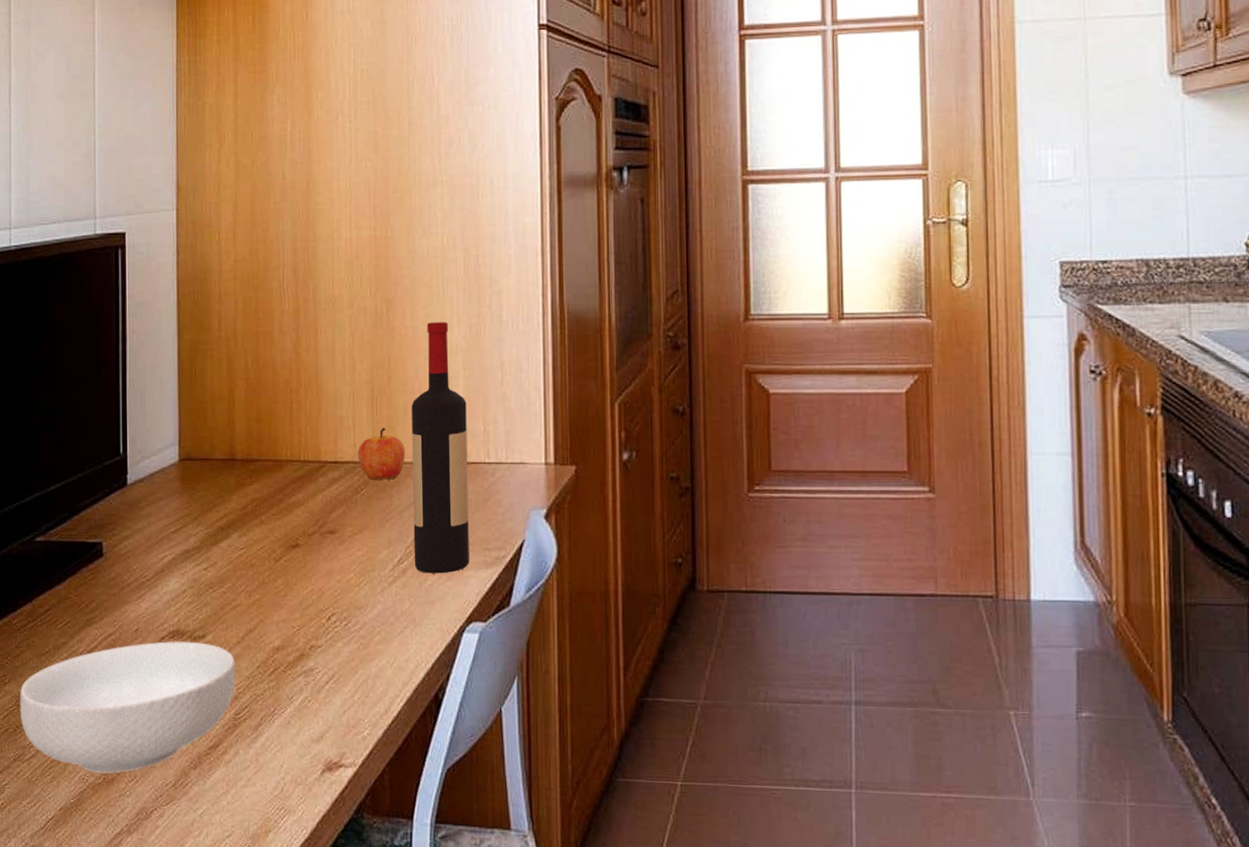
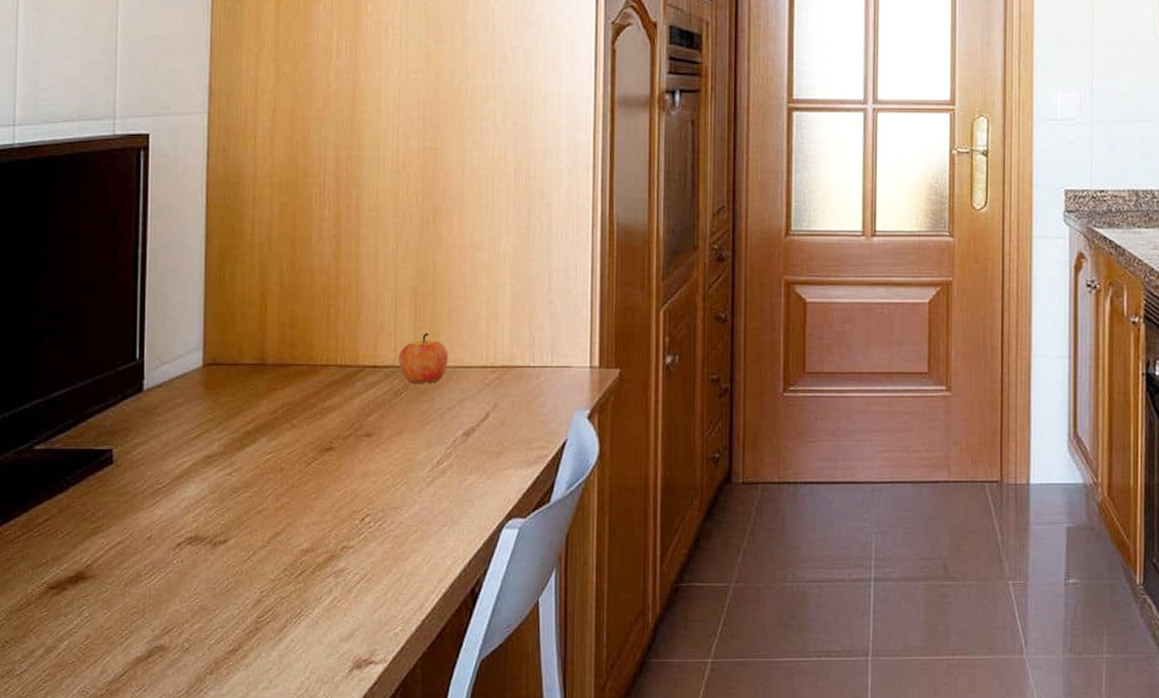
cereal bowl: present [19,640,236,774] -> none [10,546,260,685]
wine bottle: present [411,322,469,574] -> none [454,232,513,473]

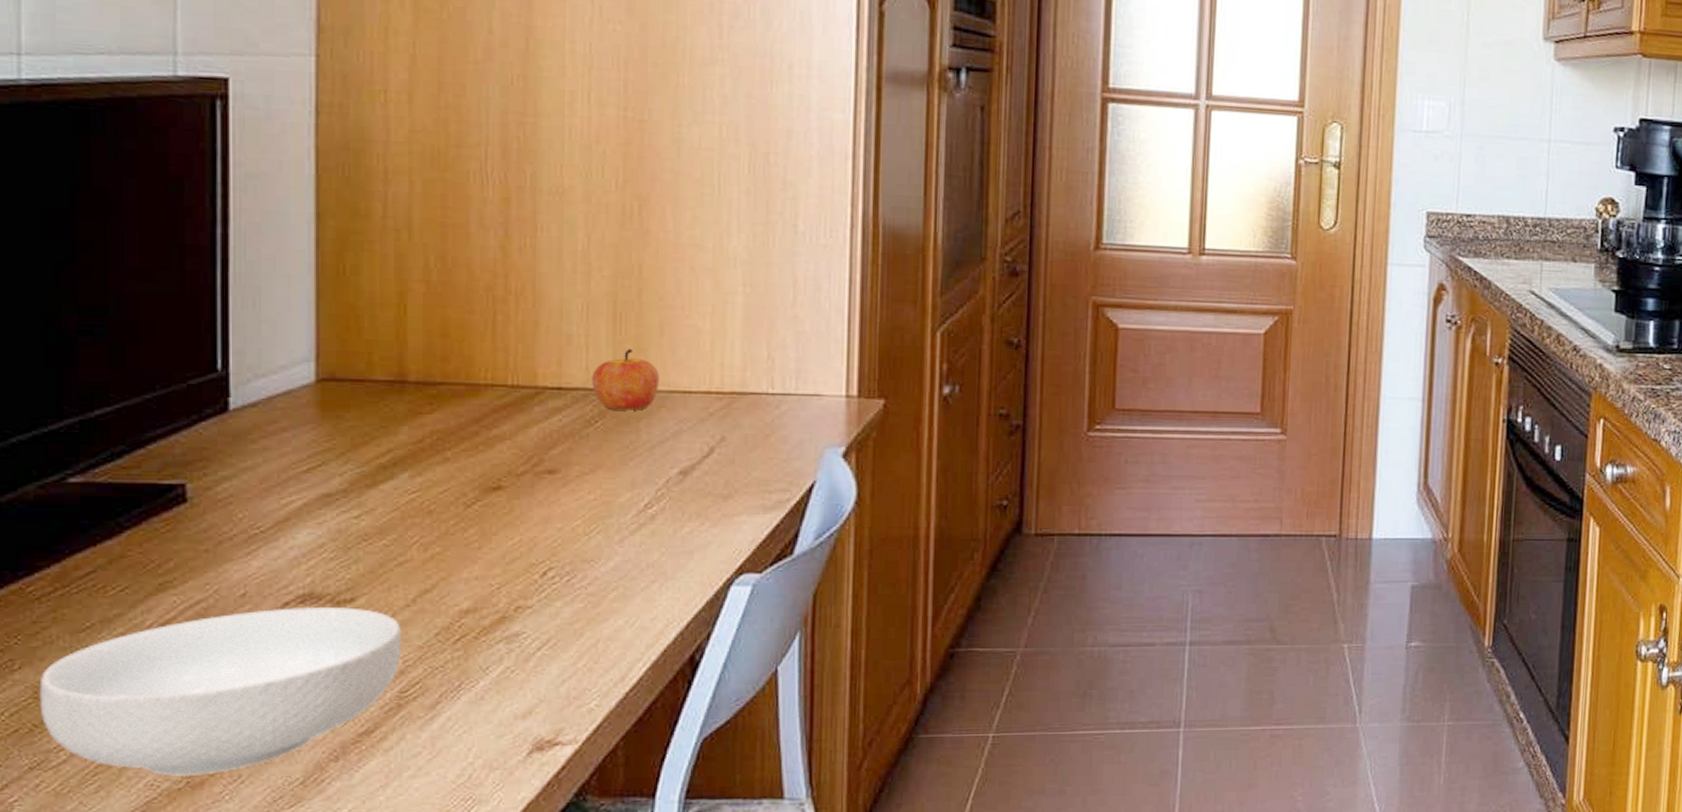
cereal bowl: none [10,546,260,685] -> present [39,606,402,777]

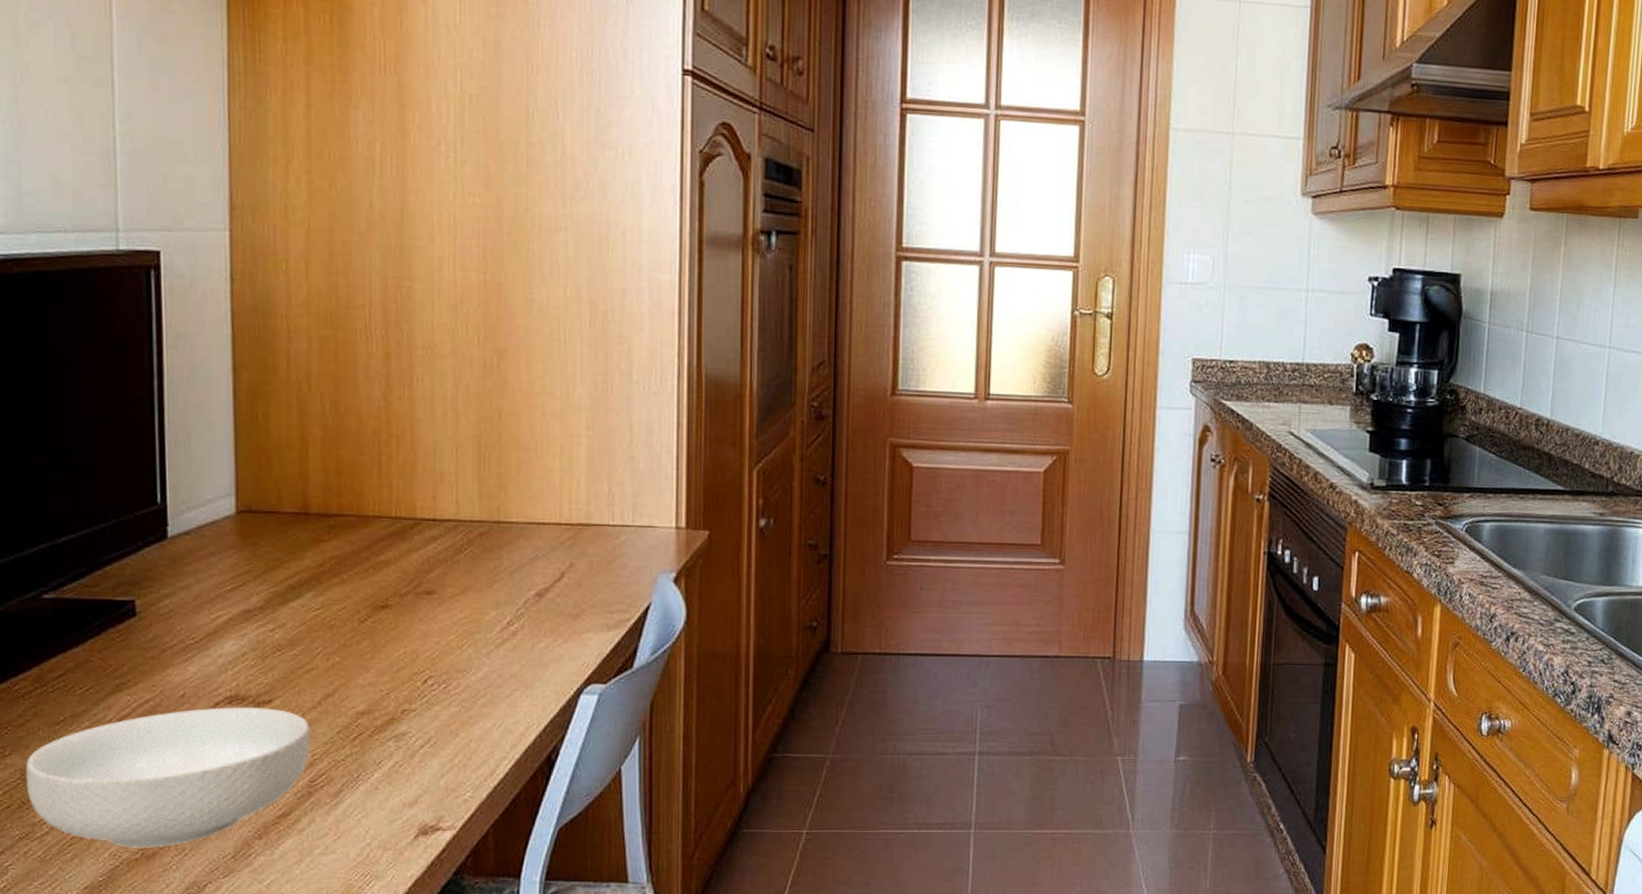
apple: present [591,348,659,411] -> none [461,484,517,540]

